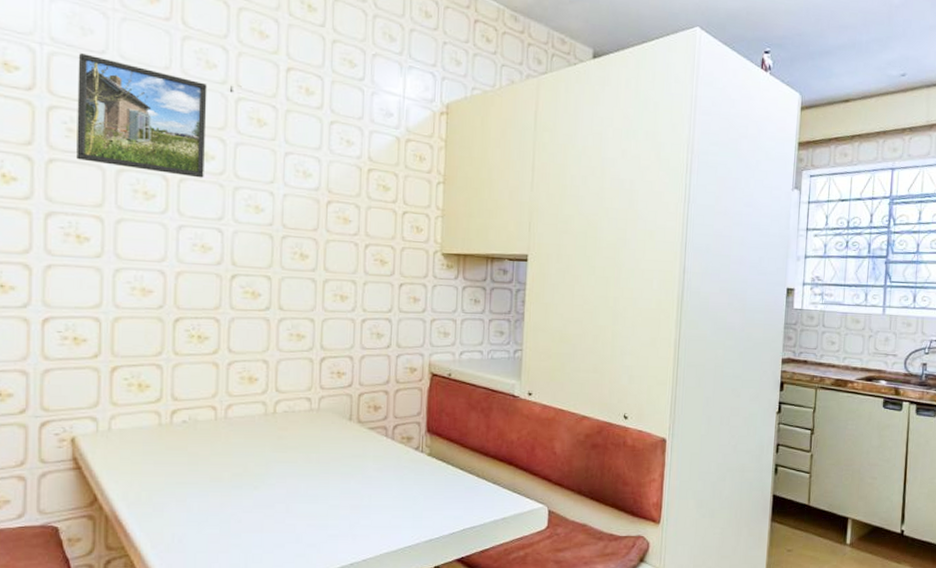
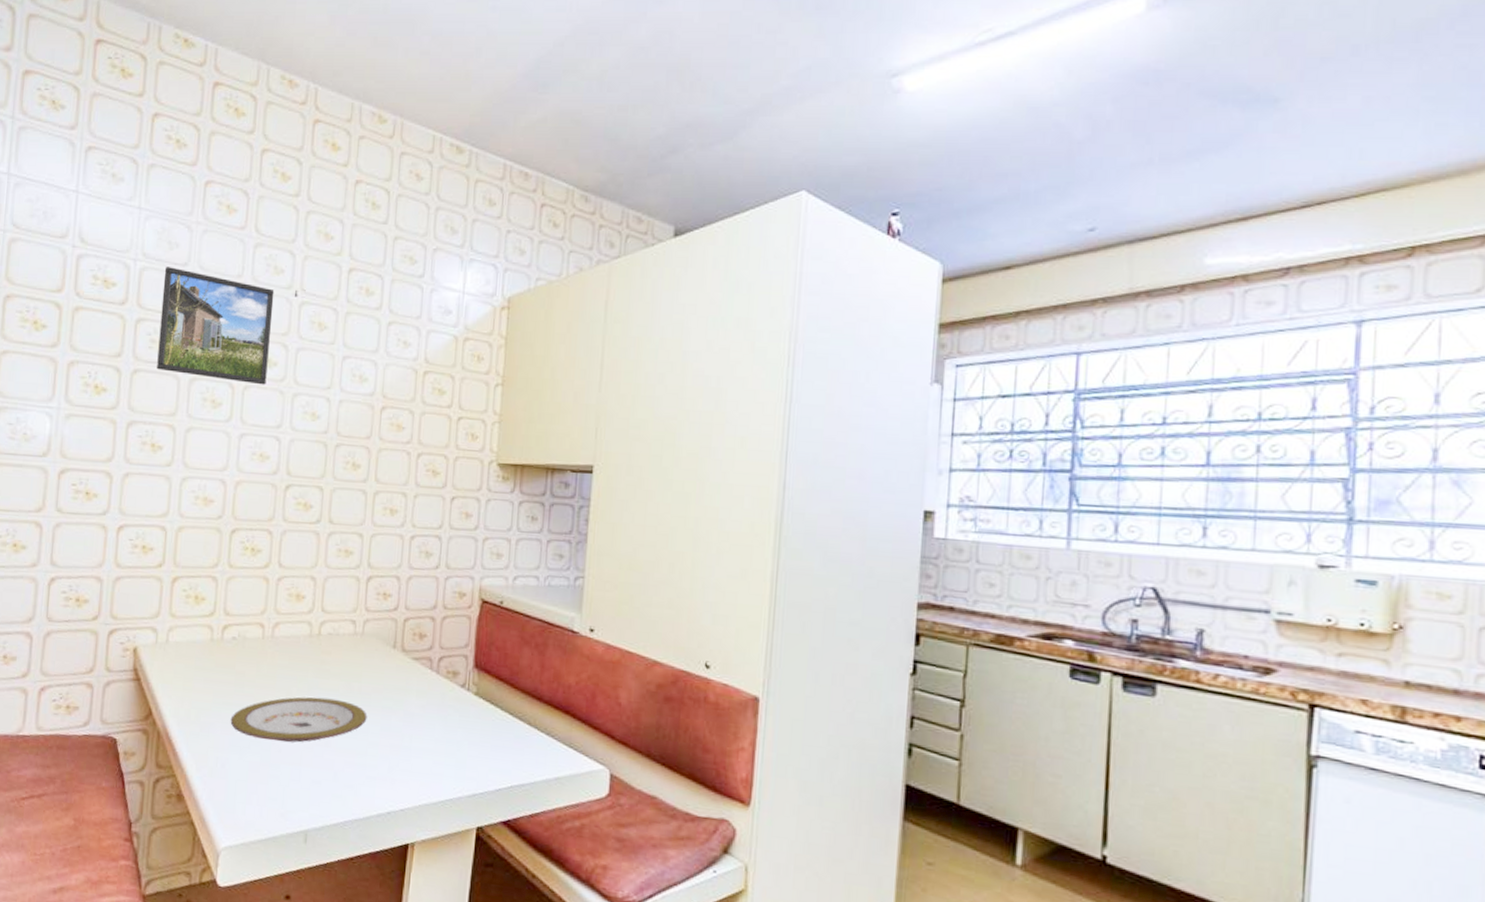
plate: none [185,469,327,513] -> present [230,696,367,743]

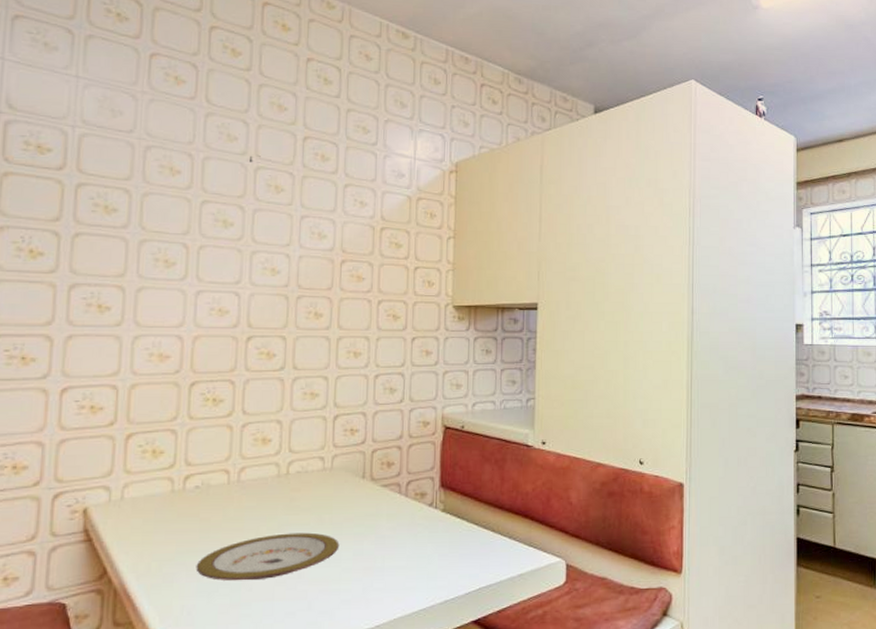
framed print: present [157,267,275,385] -> none [101,133,228,244]

